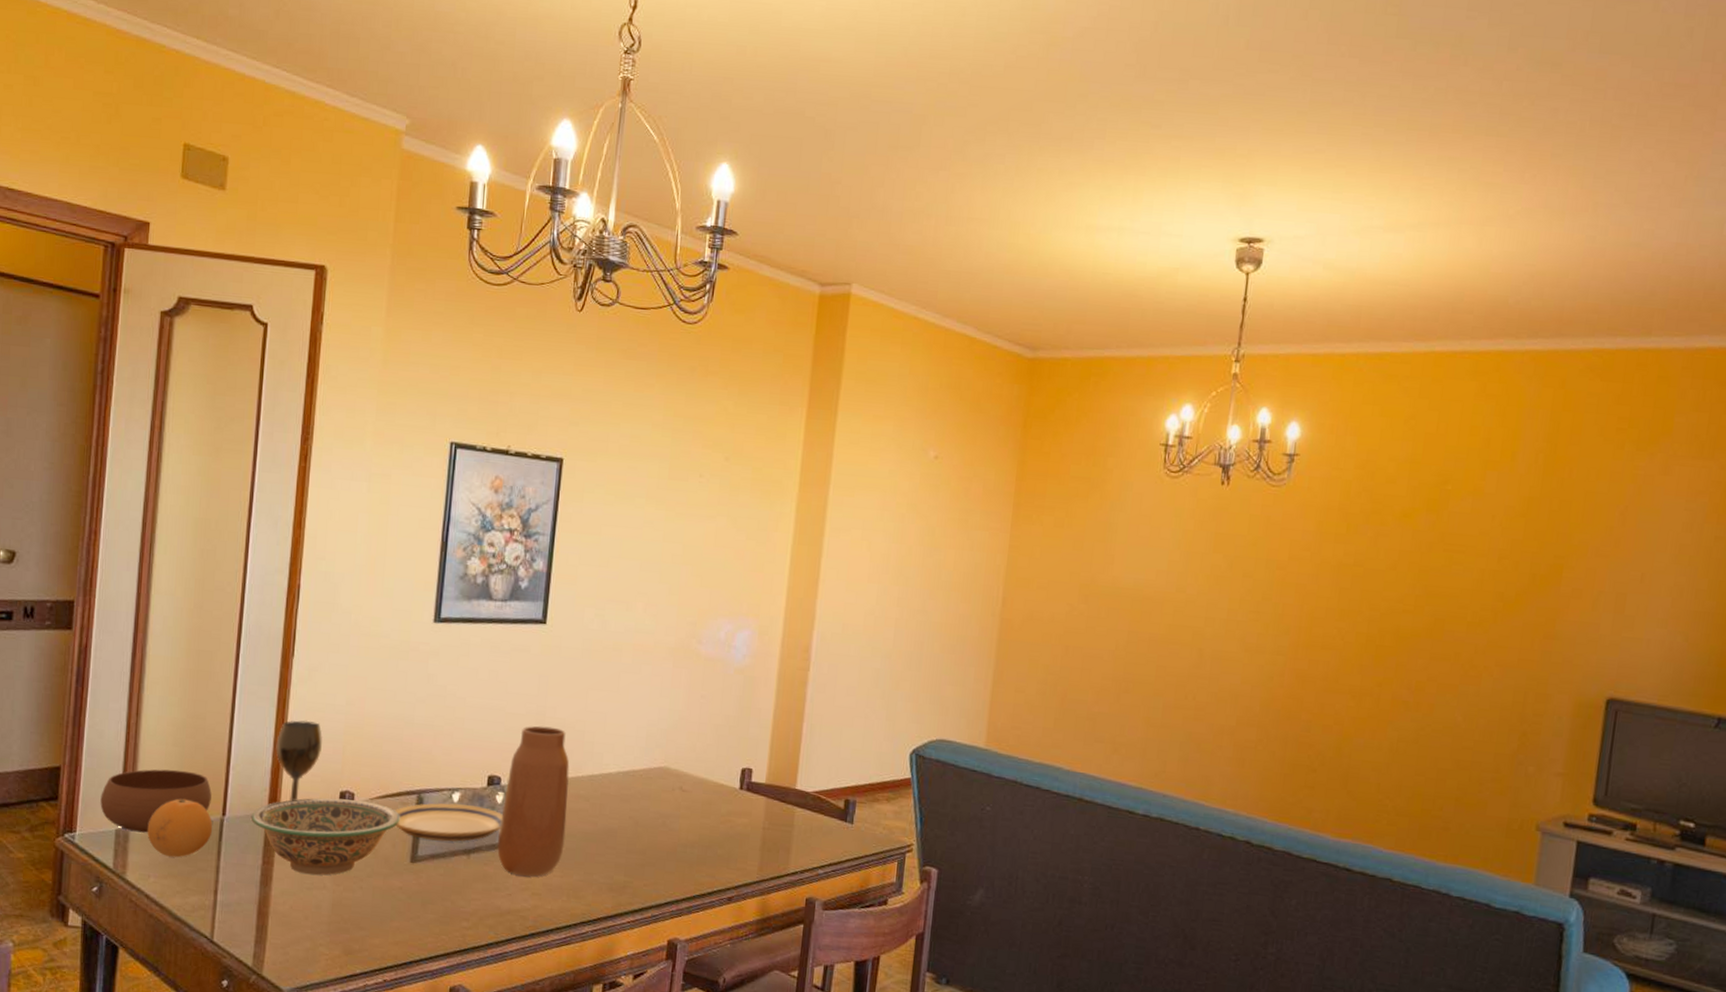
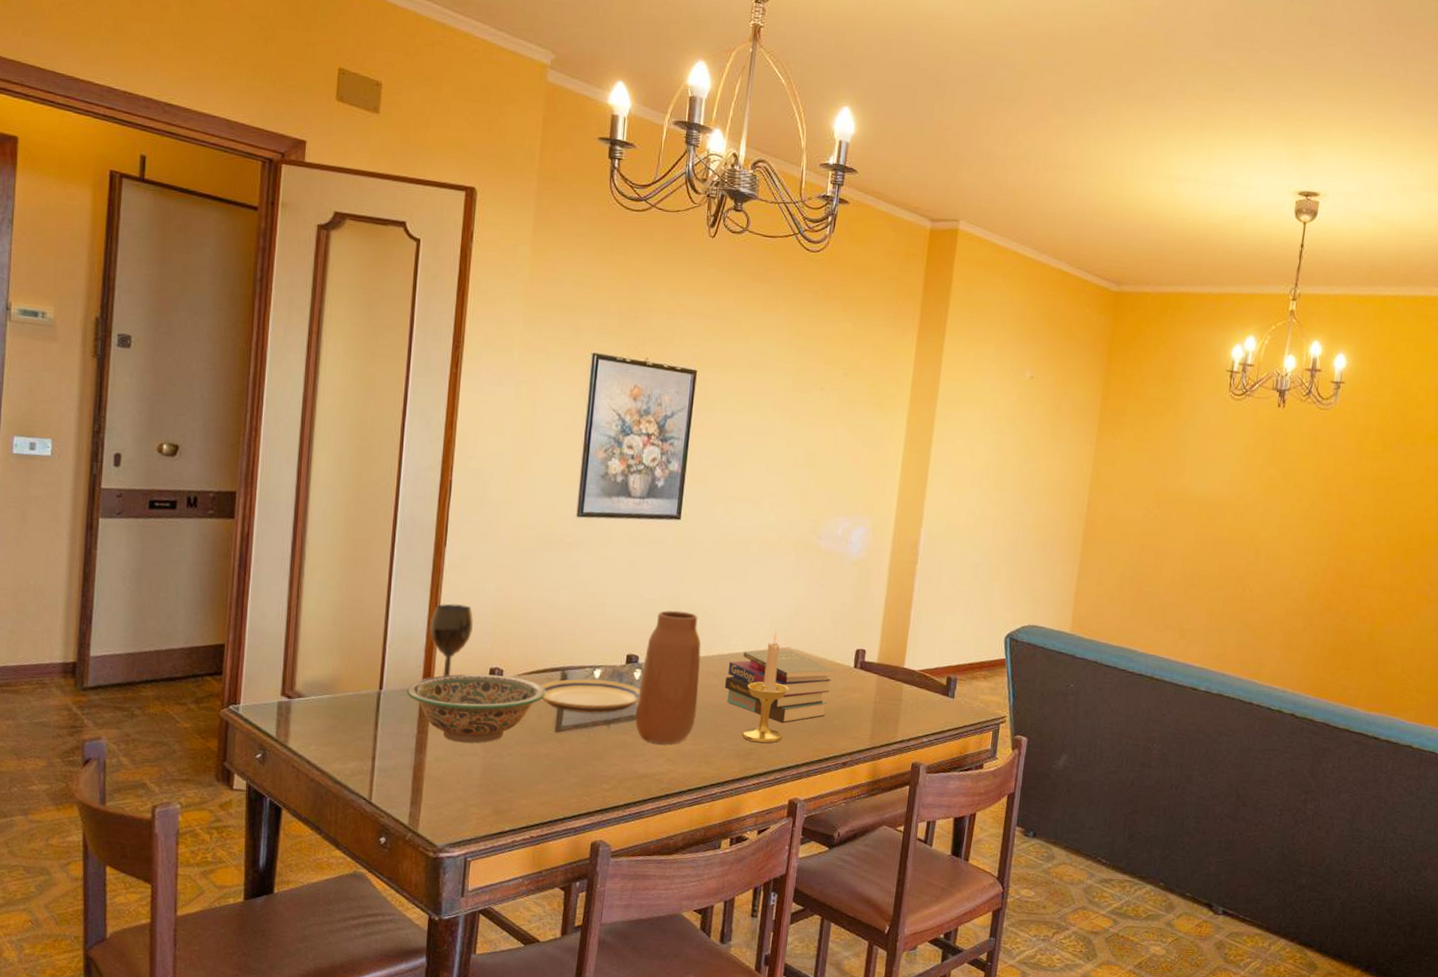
bowl: present [100,769,212,833] -> none [263,647,369,705]
fruit: present [147,798,213,858] -> none [308,674,371,727]
books: none [595,770,719,853] -> present [724,650,836,724]
candlestick: none [616,746,668,876] -> present [742,630,789,744]

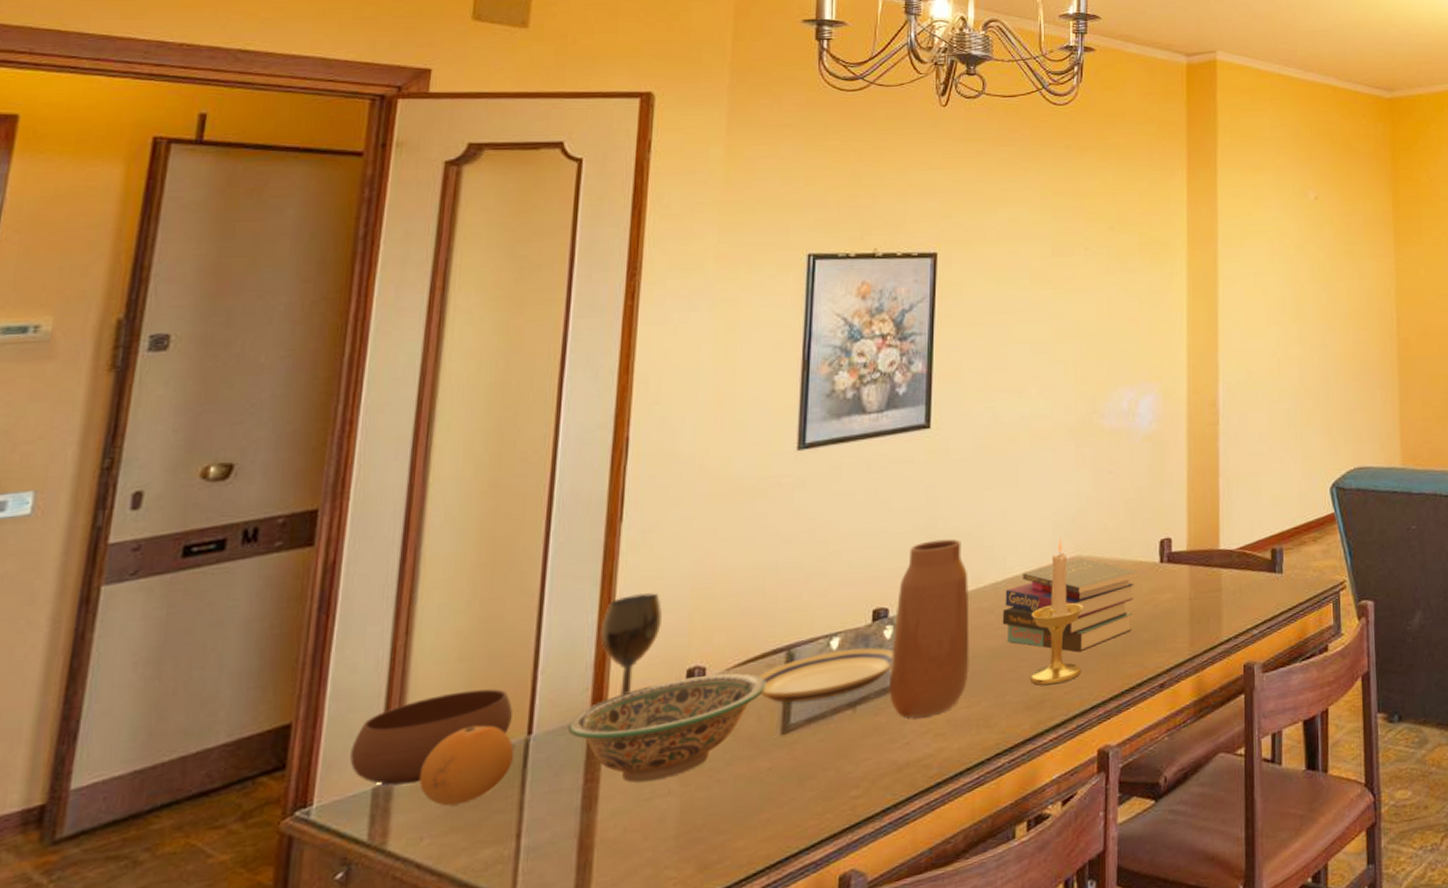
bowl: none [263,647,369,705] -> present [350,688,513,786]
fruit: none [308,674,371,727] -> present [419,725,515,807]

